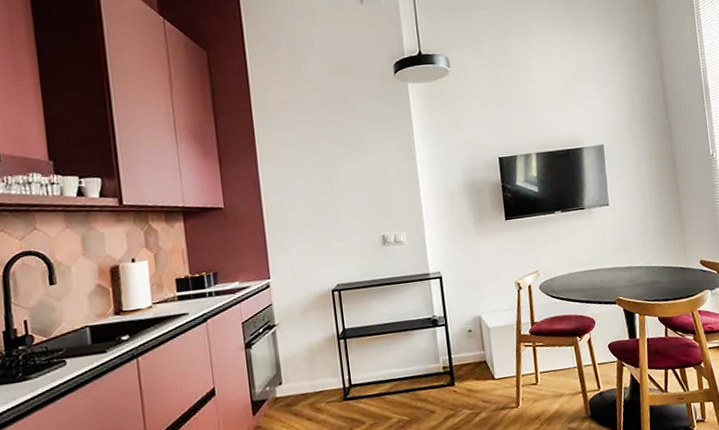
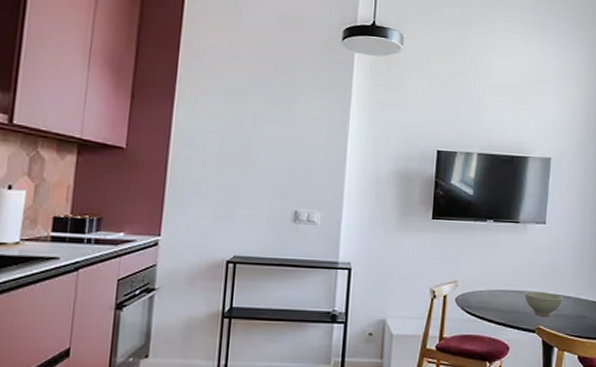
bowl: none [600,266,636,289] -> present [524,291,563,317]

